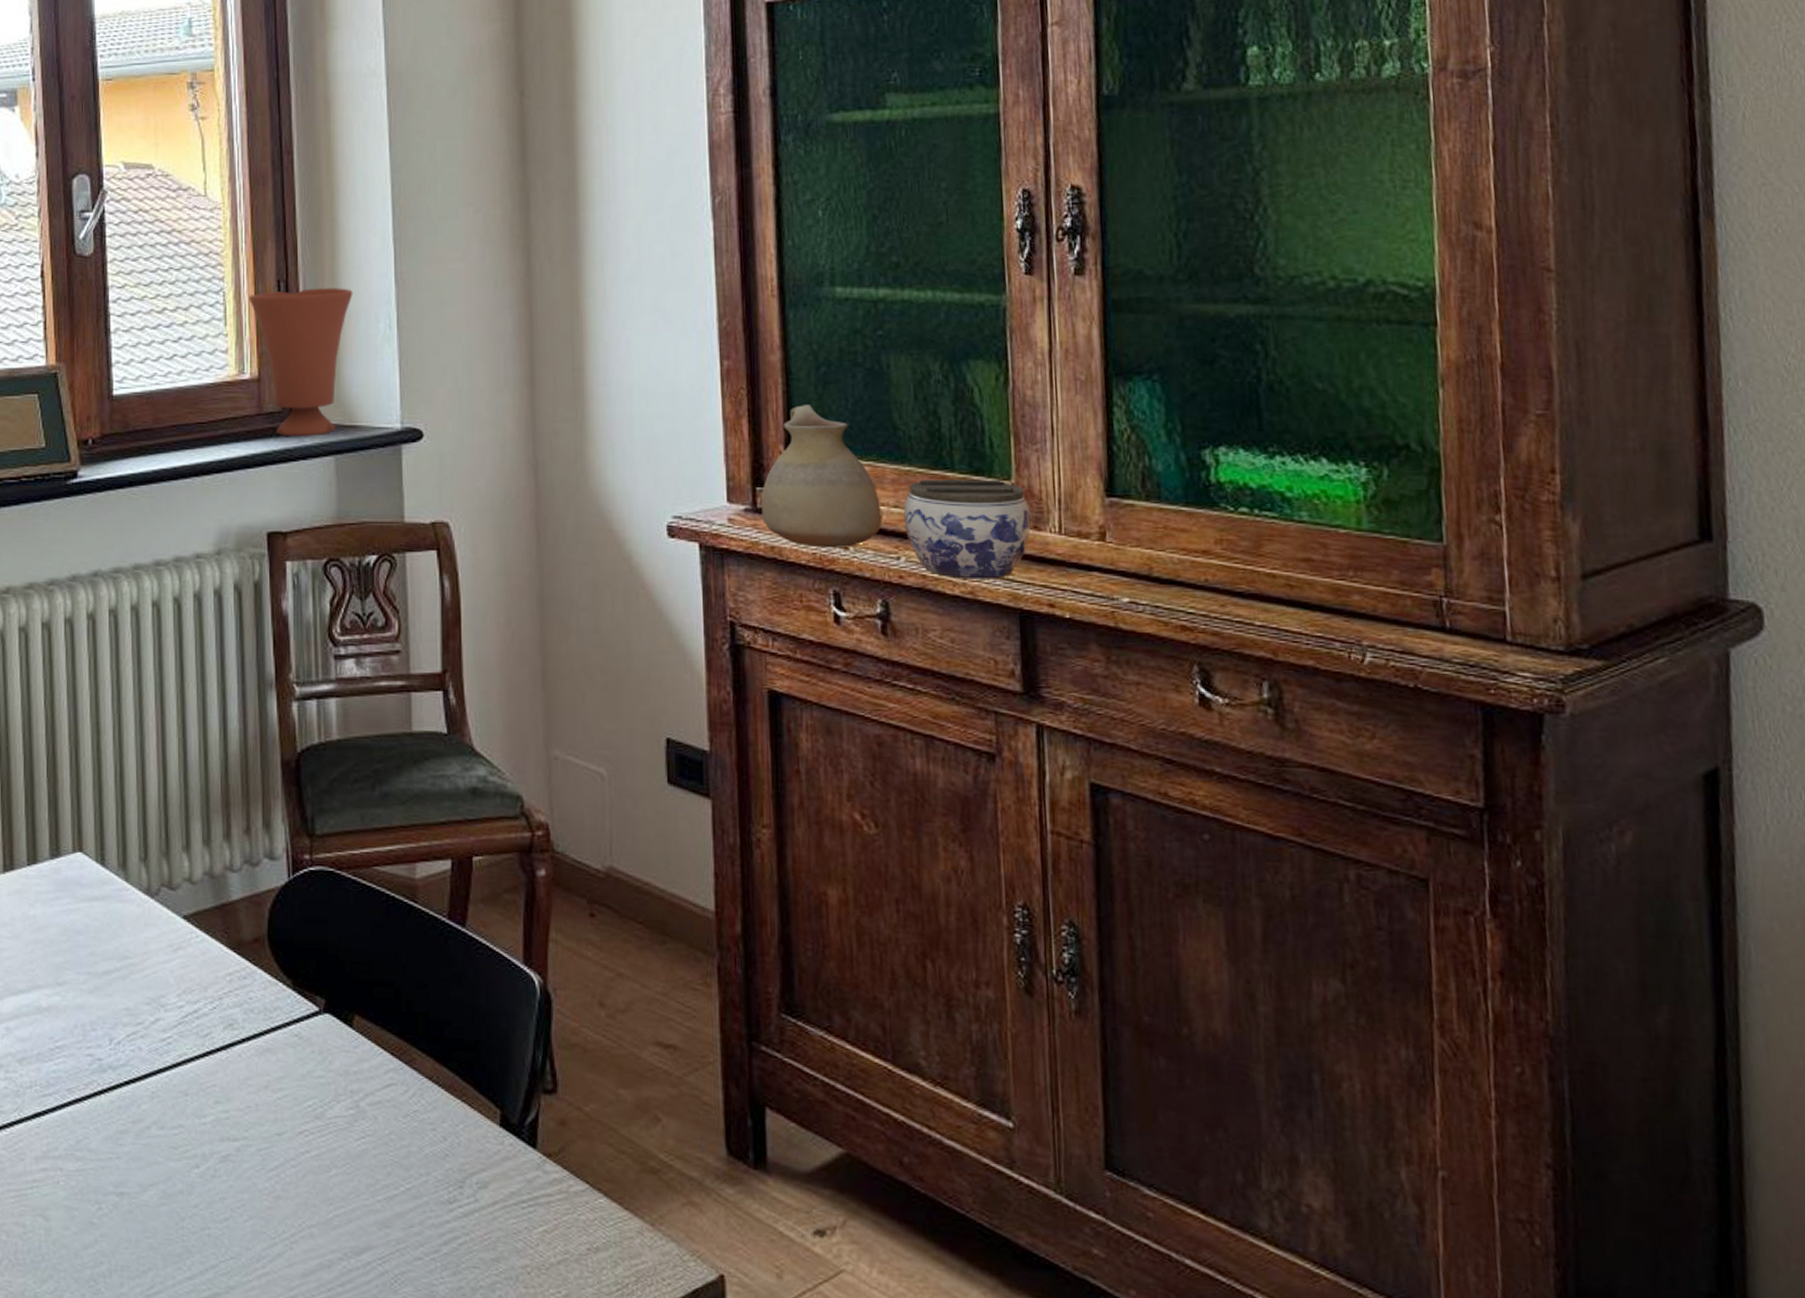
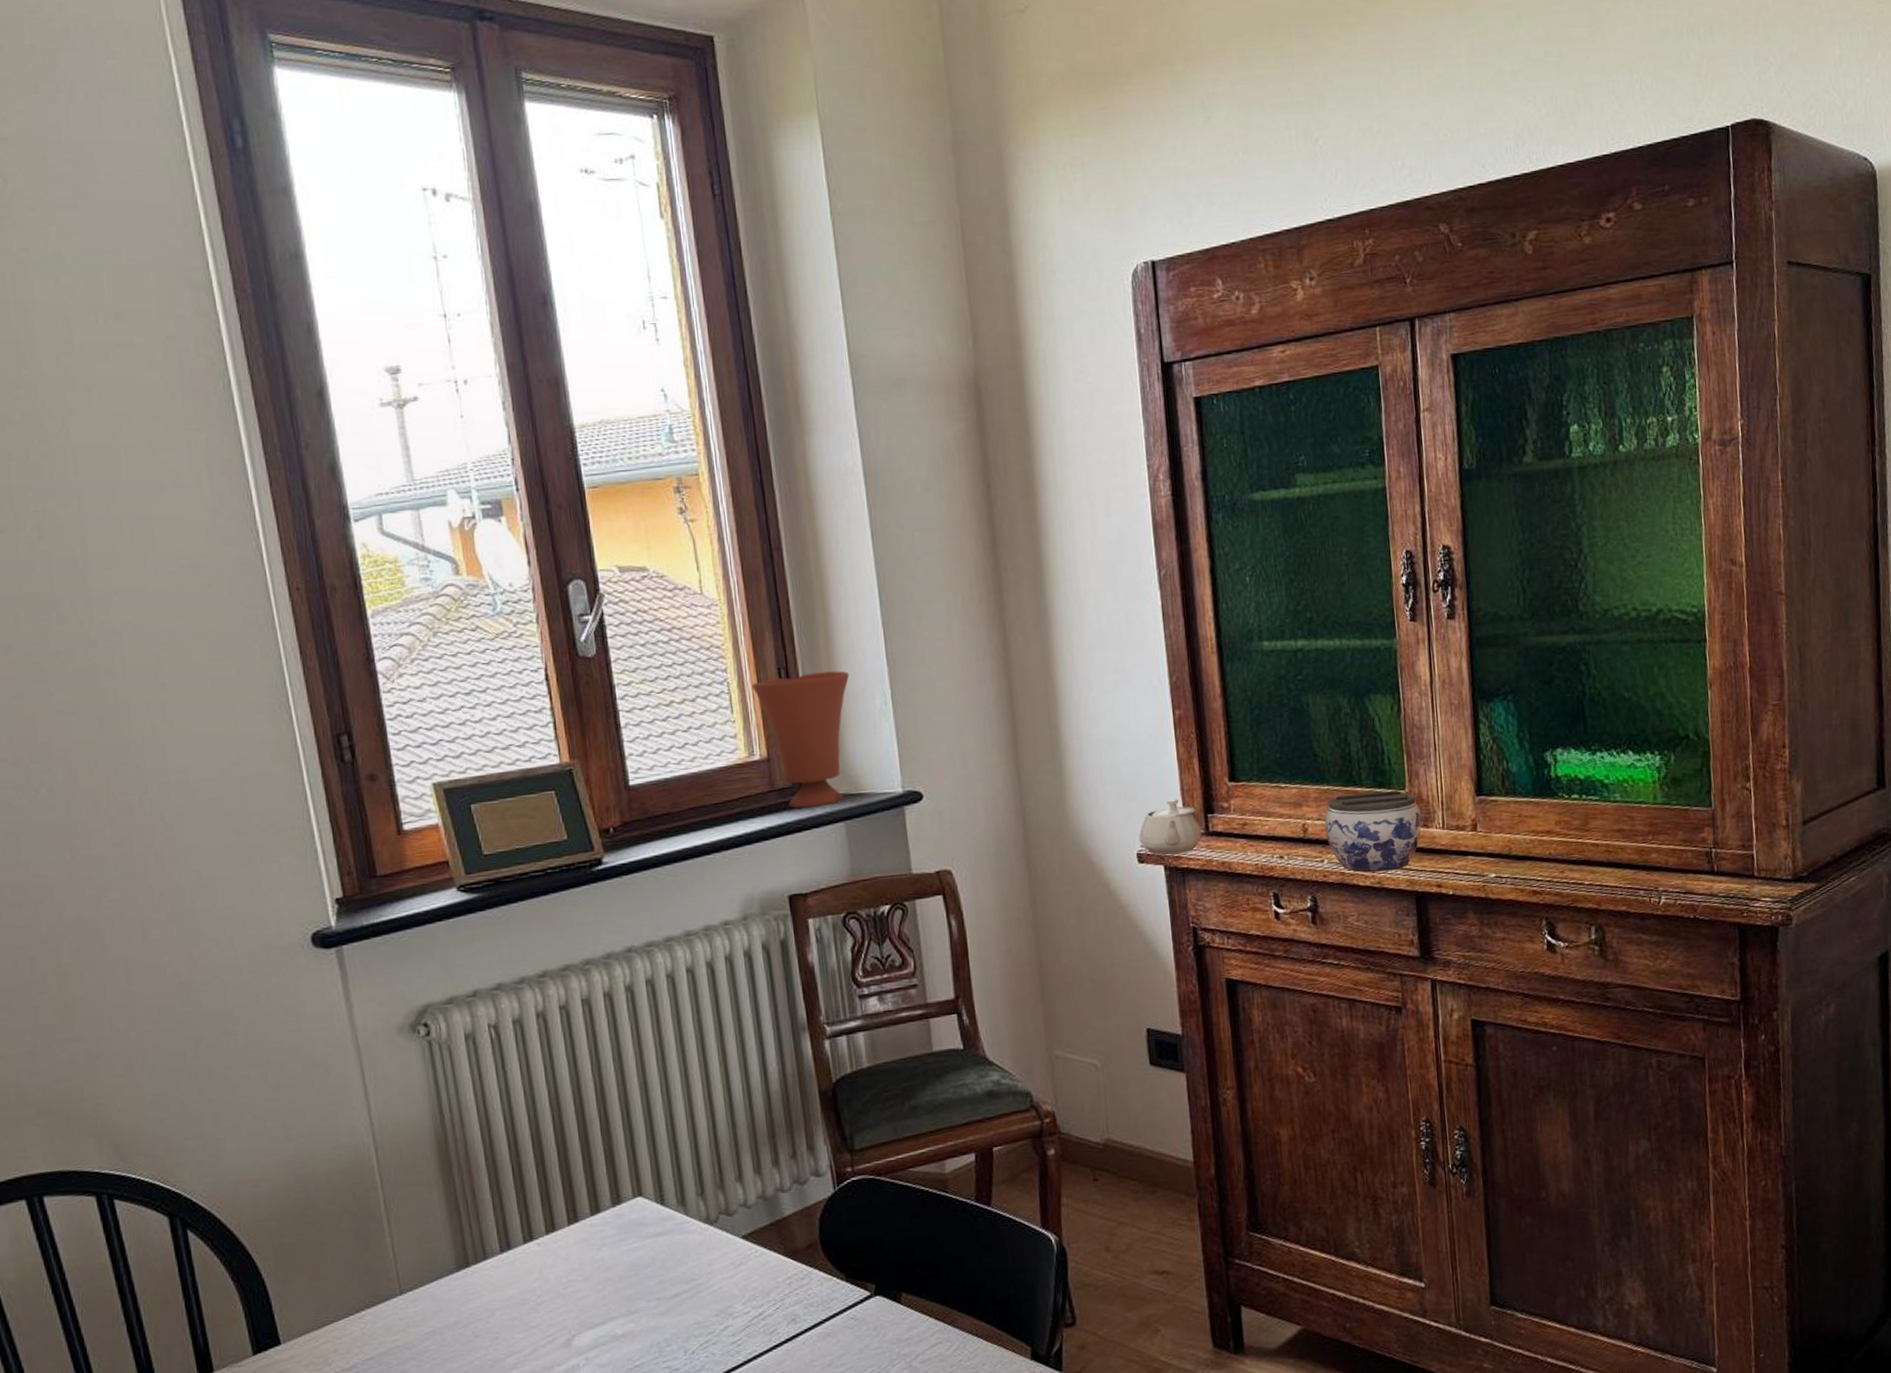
teapot: none [670,465,748,532] -> present [1139,798,1202,856]
ceramic pitcher: present [761,405,881,548] -> none [1212,742,1308,859]

